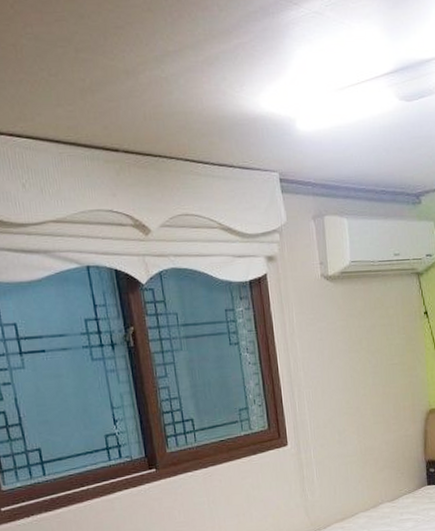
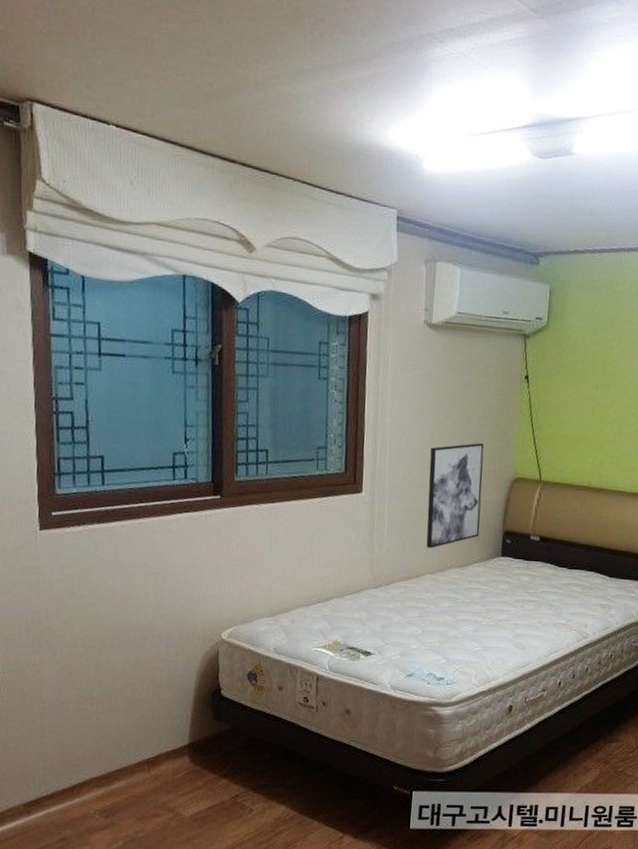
wall art: none [346,382,404,488] -> present [426,443,484,548]

